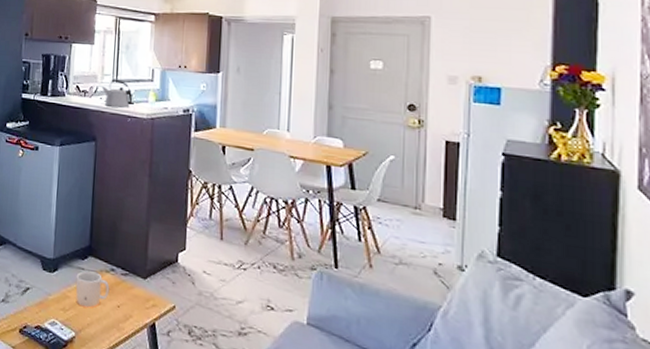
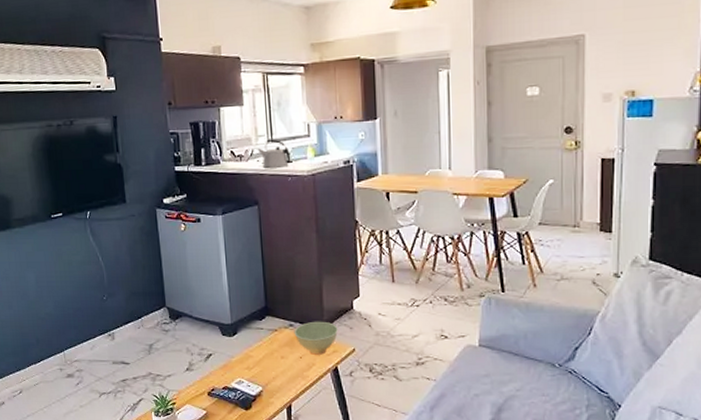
mug: present [75,270,110,308] -> none [256,330,291,363]
bowl: none [114,269,160,307] -> present [294,321,338,355]

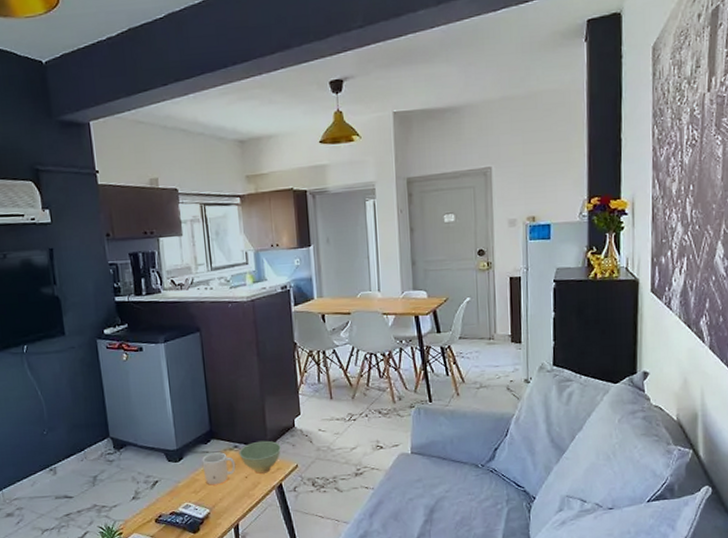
mug: none [256,330,291,363] -> present [202,452,236,485]
kettle: present [257,139,291,169] -> none [197,267,231,297]

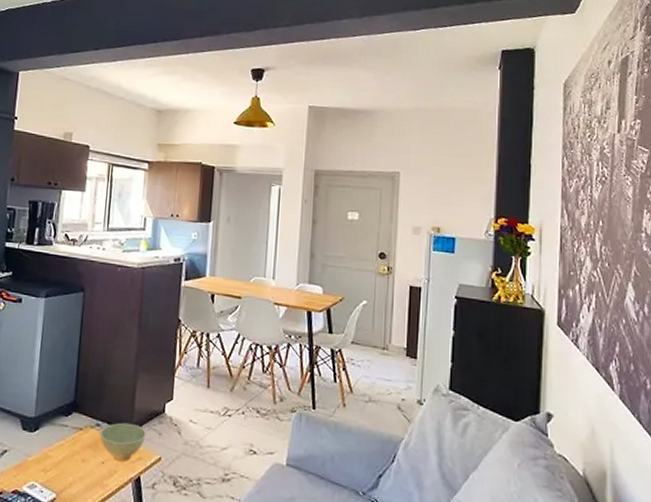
mug: present [202,452,236,485] -> none [58,427,95,467]

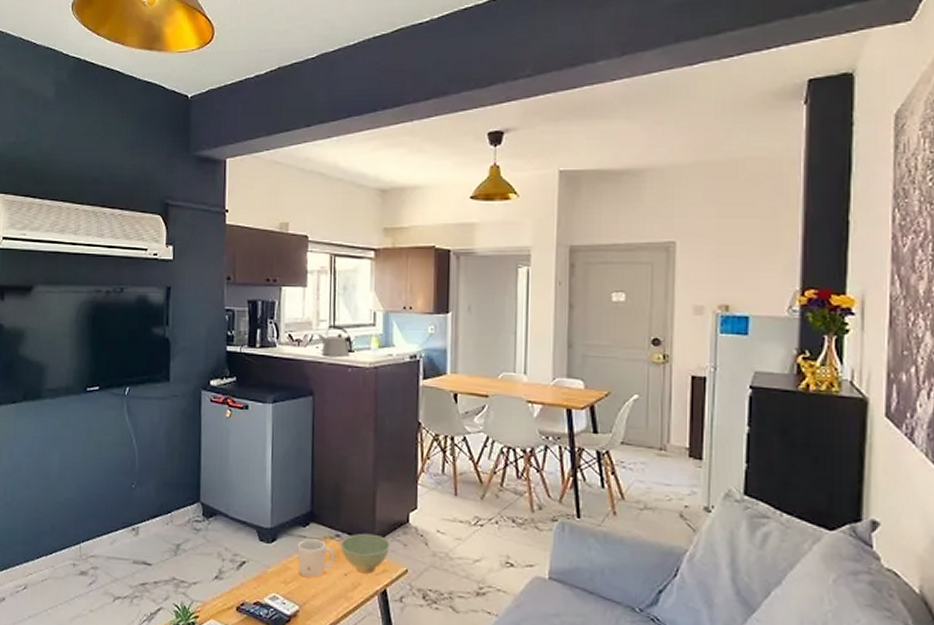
mug: none [58,427,95,467] -> present [297,538,335,579]
kettle: none [91,227,124,258] -> present [317,325,353,358]

